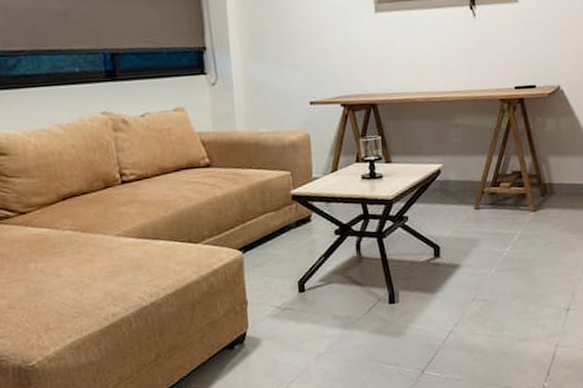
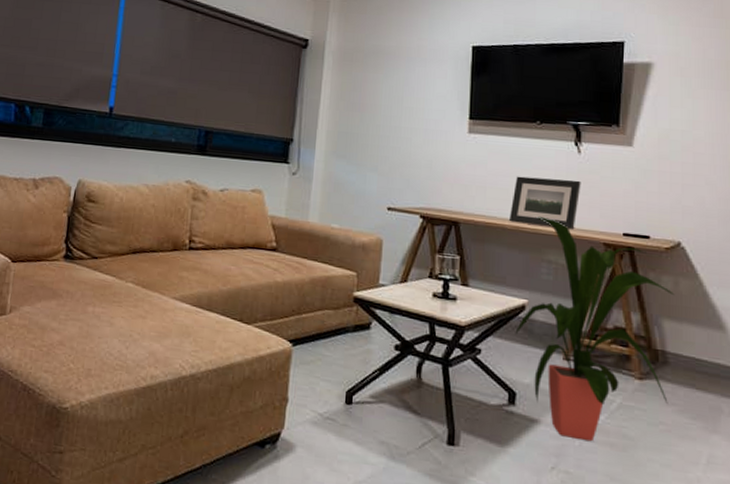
picture frame: none [420,43,478,95] -> present [509,176,581,230]
house plant: none [434,84,557,273] -> present [515,217,675,442]

